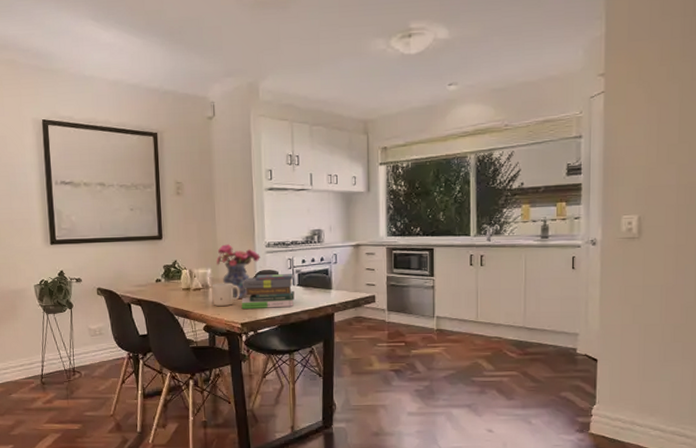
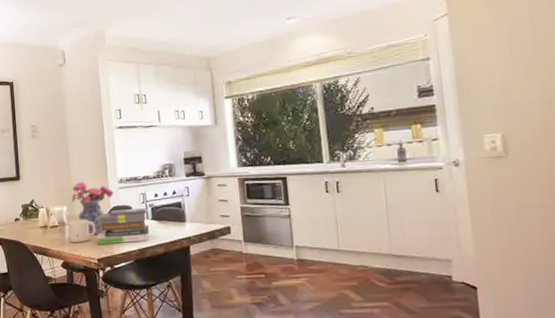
coffee maker: none [332,216,355,245] -> present [182,149,206,178]

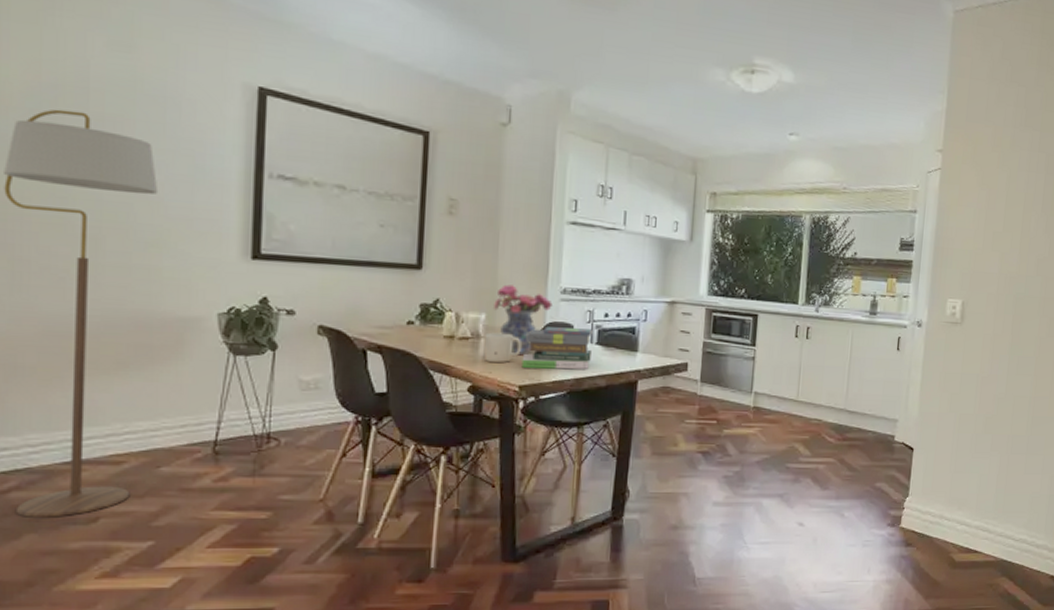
coffee maker: present [182,149,206,178] -> none [644,267,670,300]

